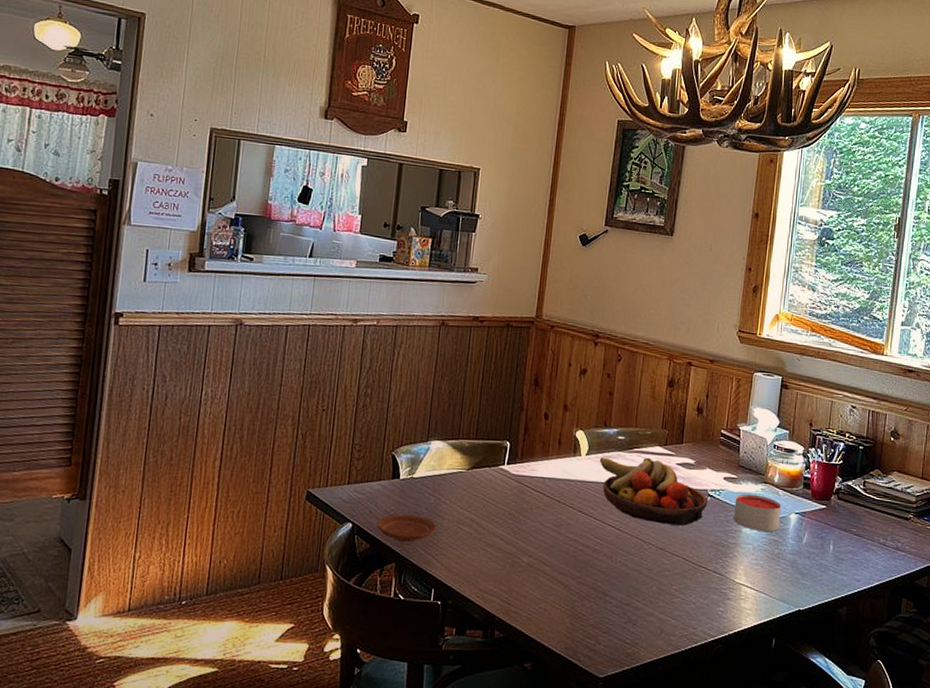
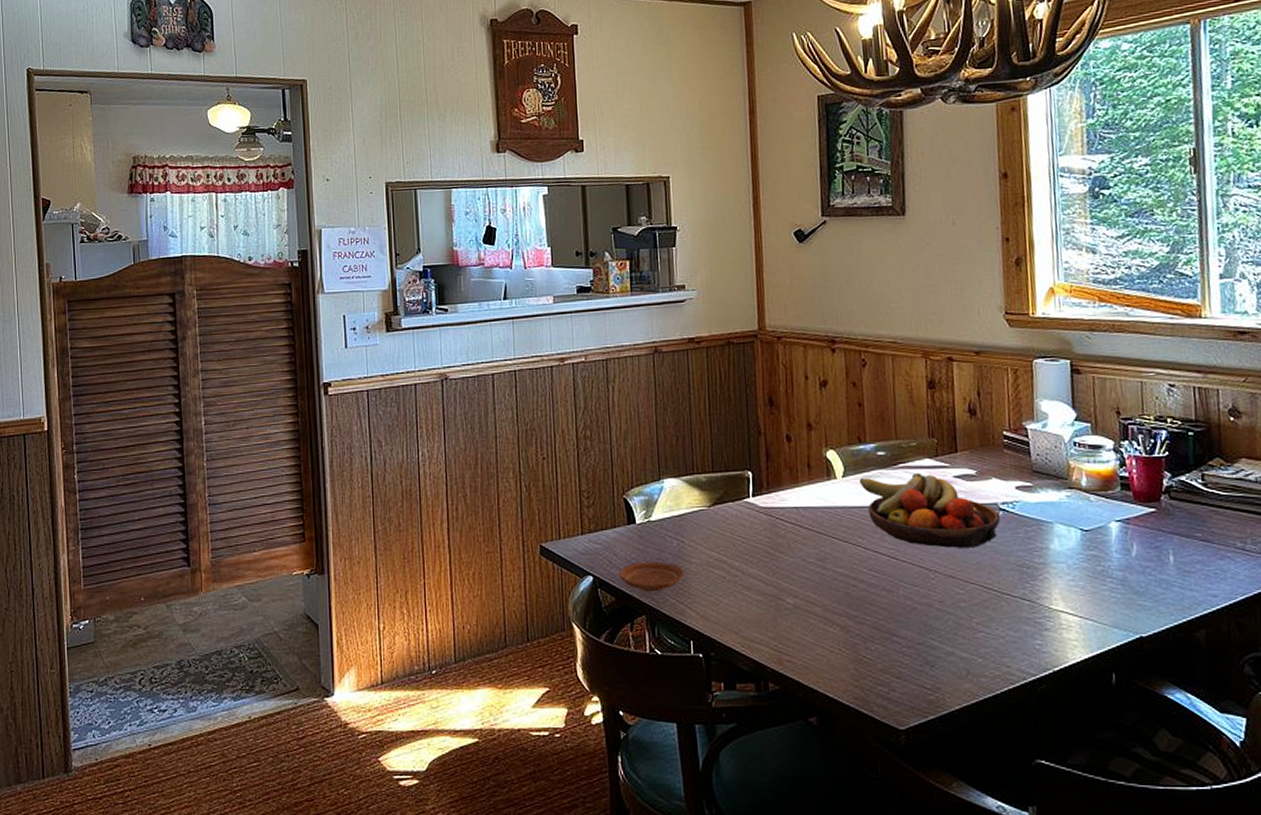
candle: present [734,494,782,532] -> none [1034,503,1098,546]

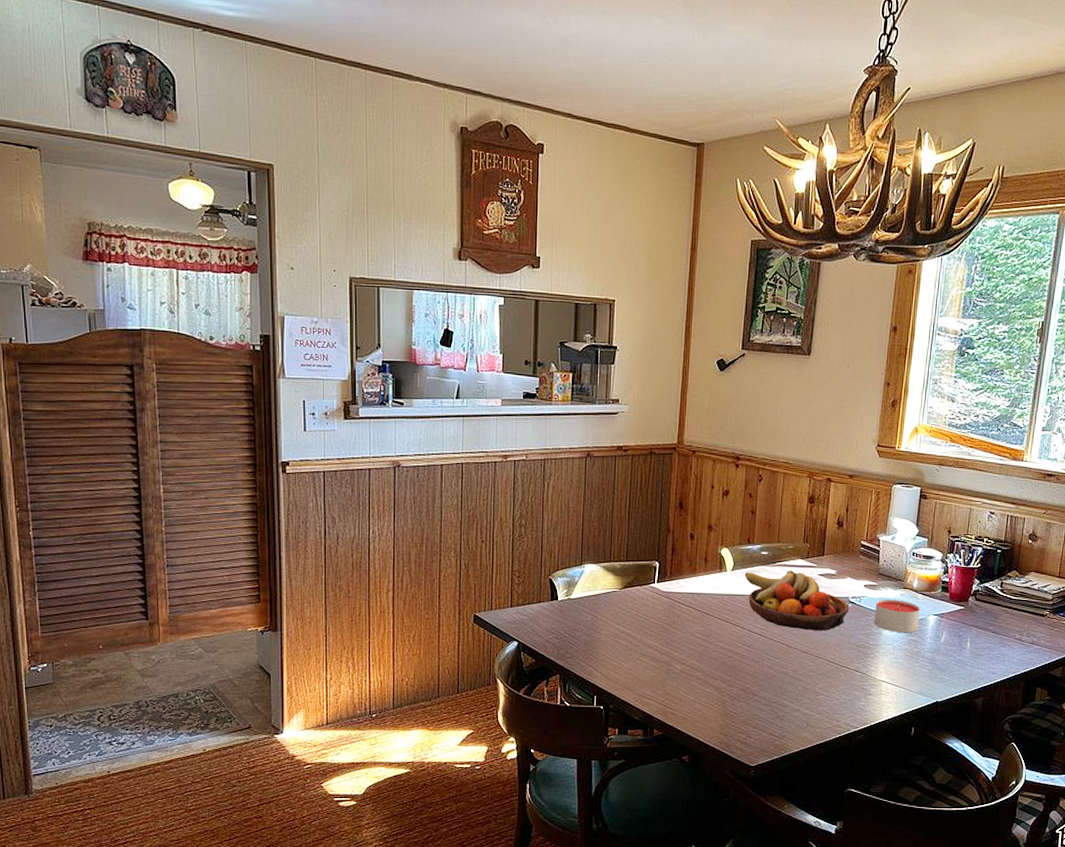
plate: present [619,561,685,592] -> none [540,631,595,656]
candle: none [1034,503,1098,546] -> present [874,599,920,632]

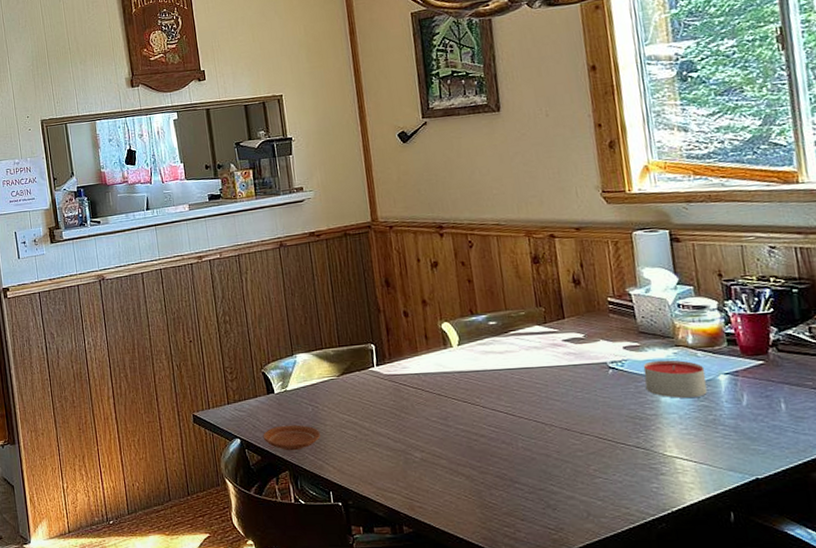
plate: none [540,631,595,656] -> present [263,424,321,451]
fruit bowl: present [744,570,850,631] -> none [473,338,611,404]

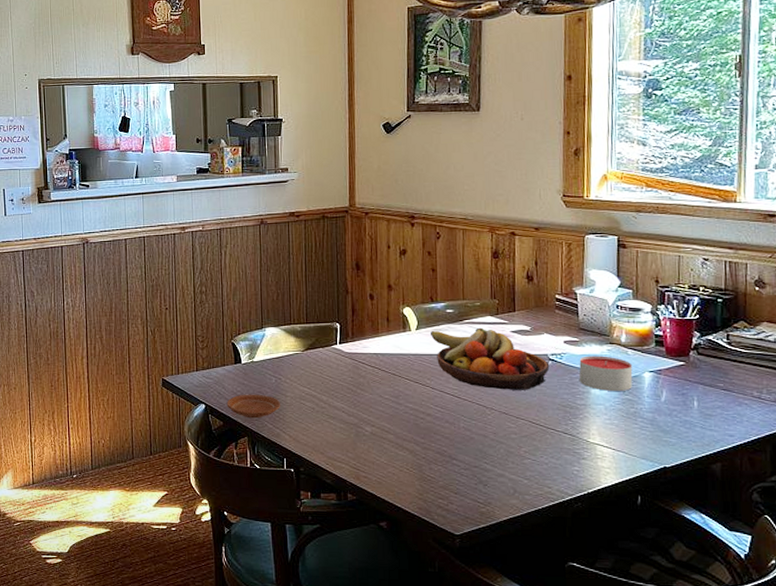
fruit bowl: none [473,338,611,404] -> present [430,327,550,390]

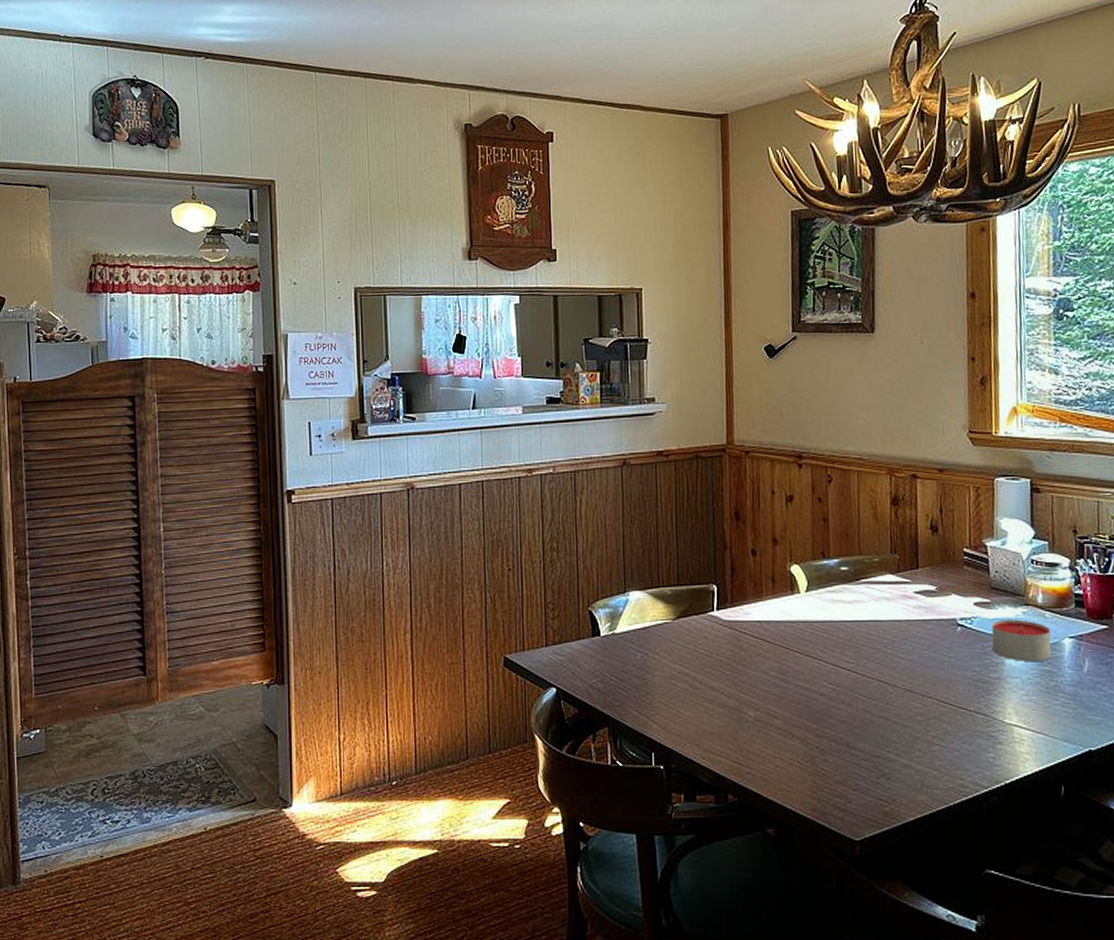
plate: present [226,394,281,419] -> none [582,673,648,704]
fruit bowl: present [430,327,550,390] -> none [821,588,959,663]

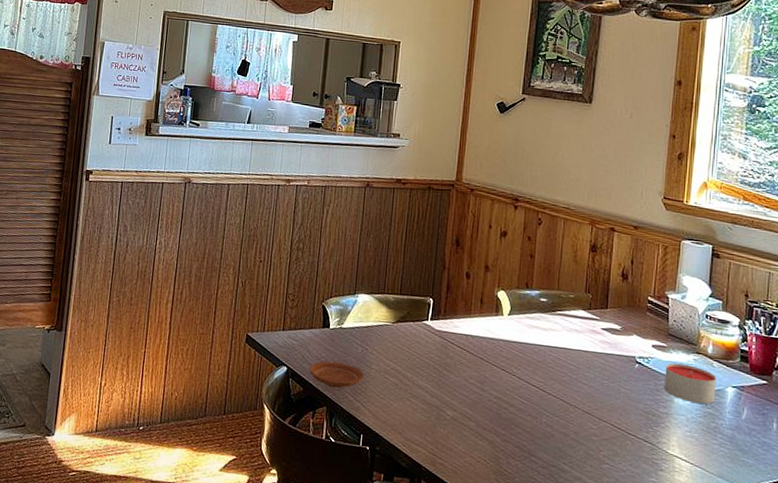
plate: none [582,673,648,704] -> present [309,361,365,389]

